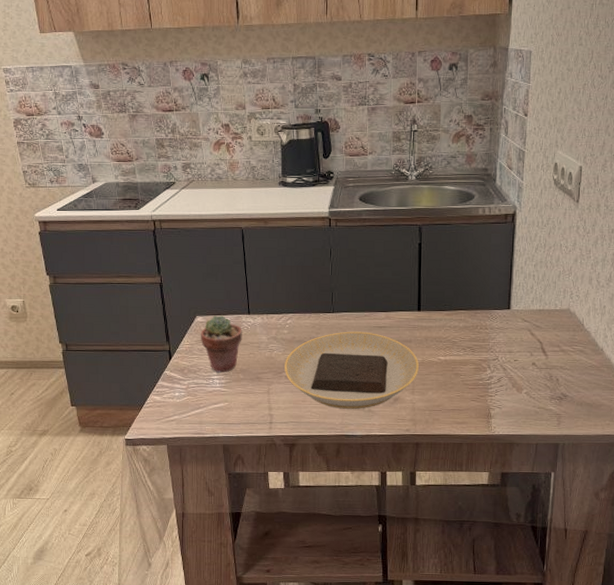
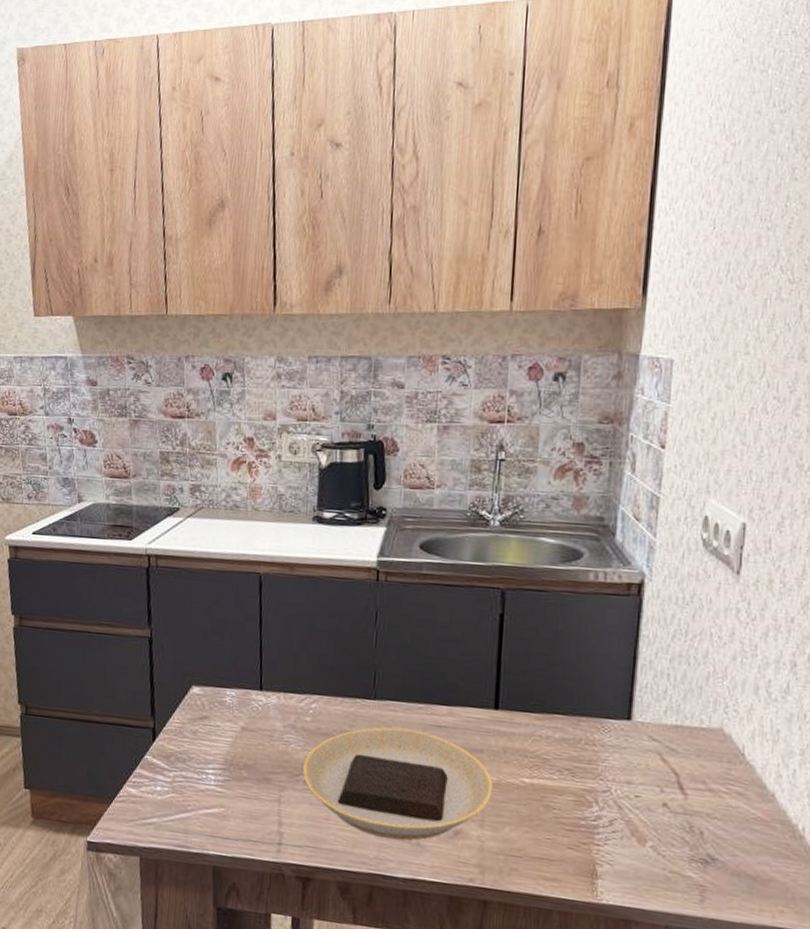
potted succulent: present [201,314,242,373] -> none [195,687,251,766]

